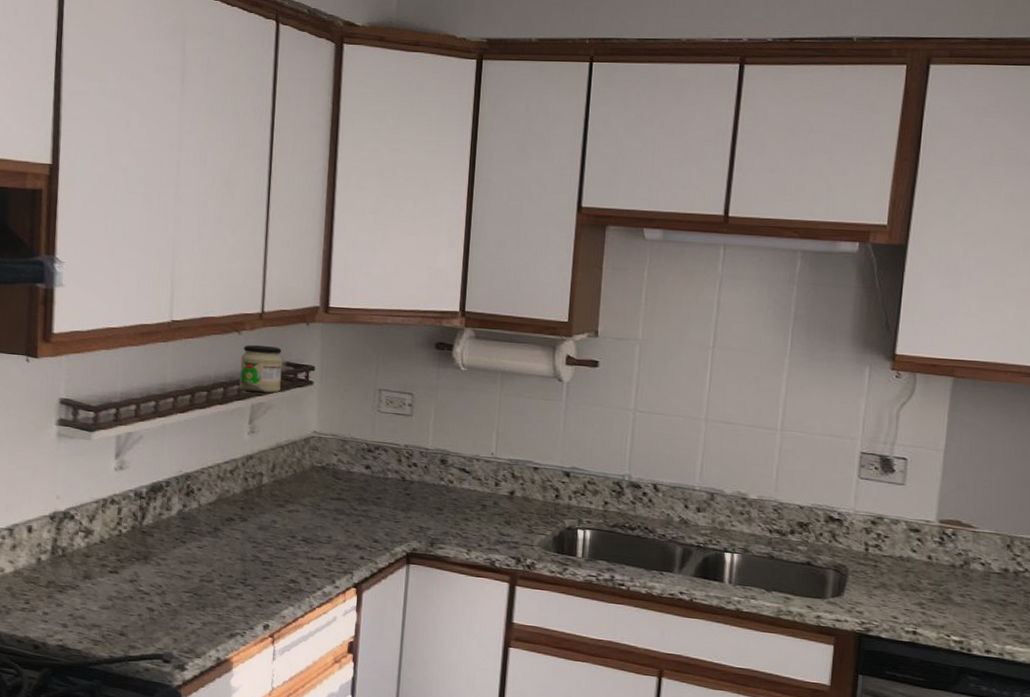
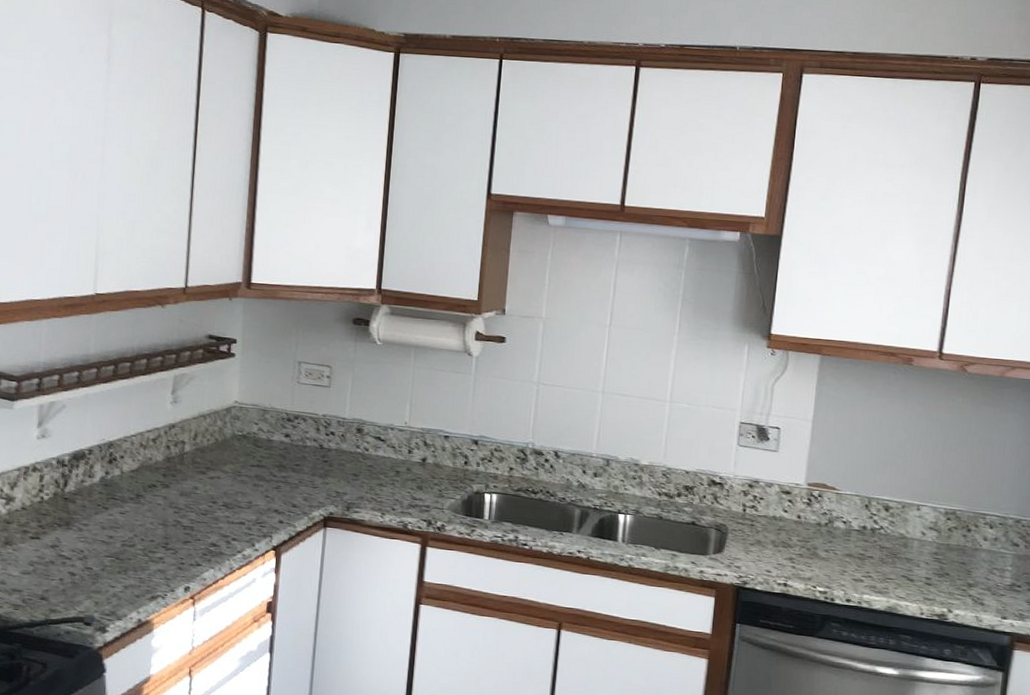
jar: present [239,345,283,393] -> none [162,318,205,365]

